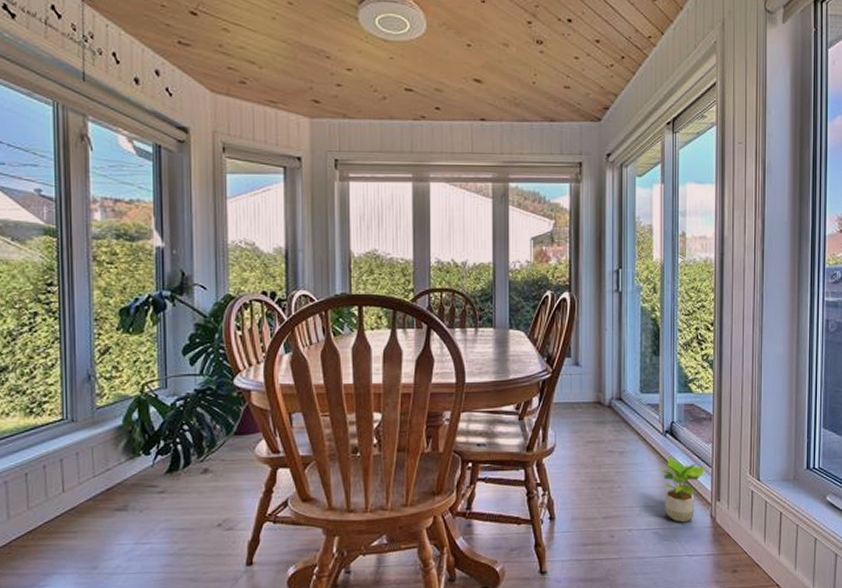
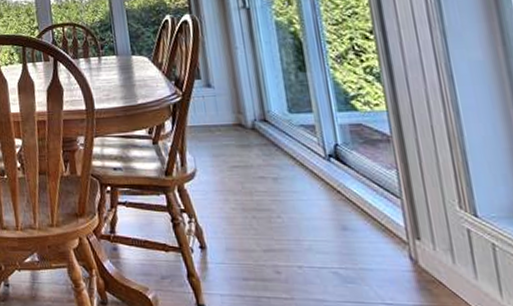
potted plant: present [658,456,706,523] -> none [325,184,393,264]

